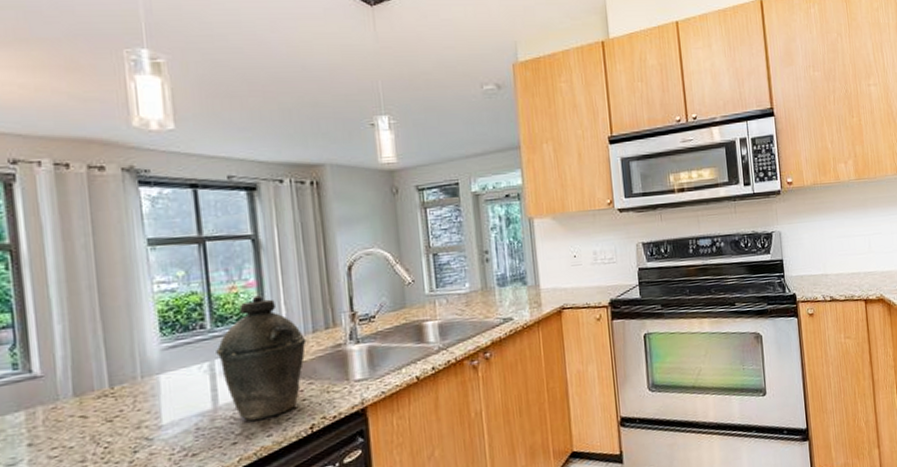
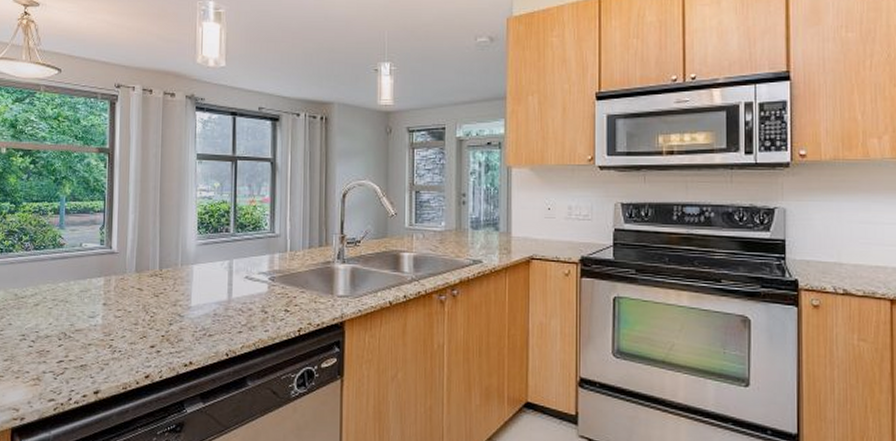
kettle: present [216,295,307,421] -> none [235,210,303,316]

